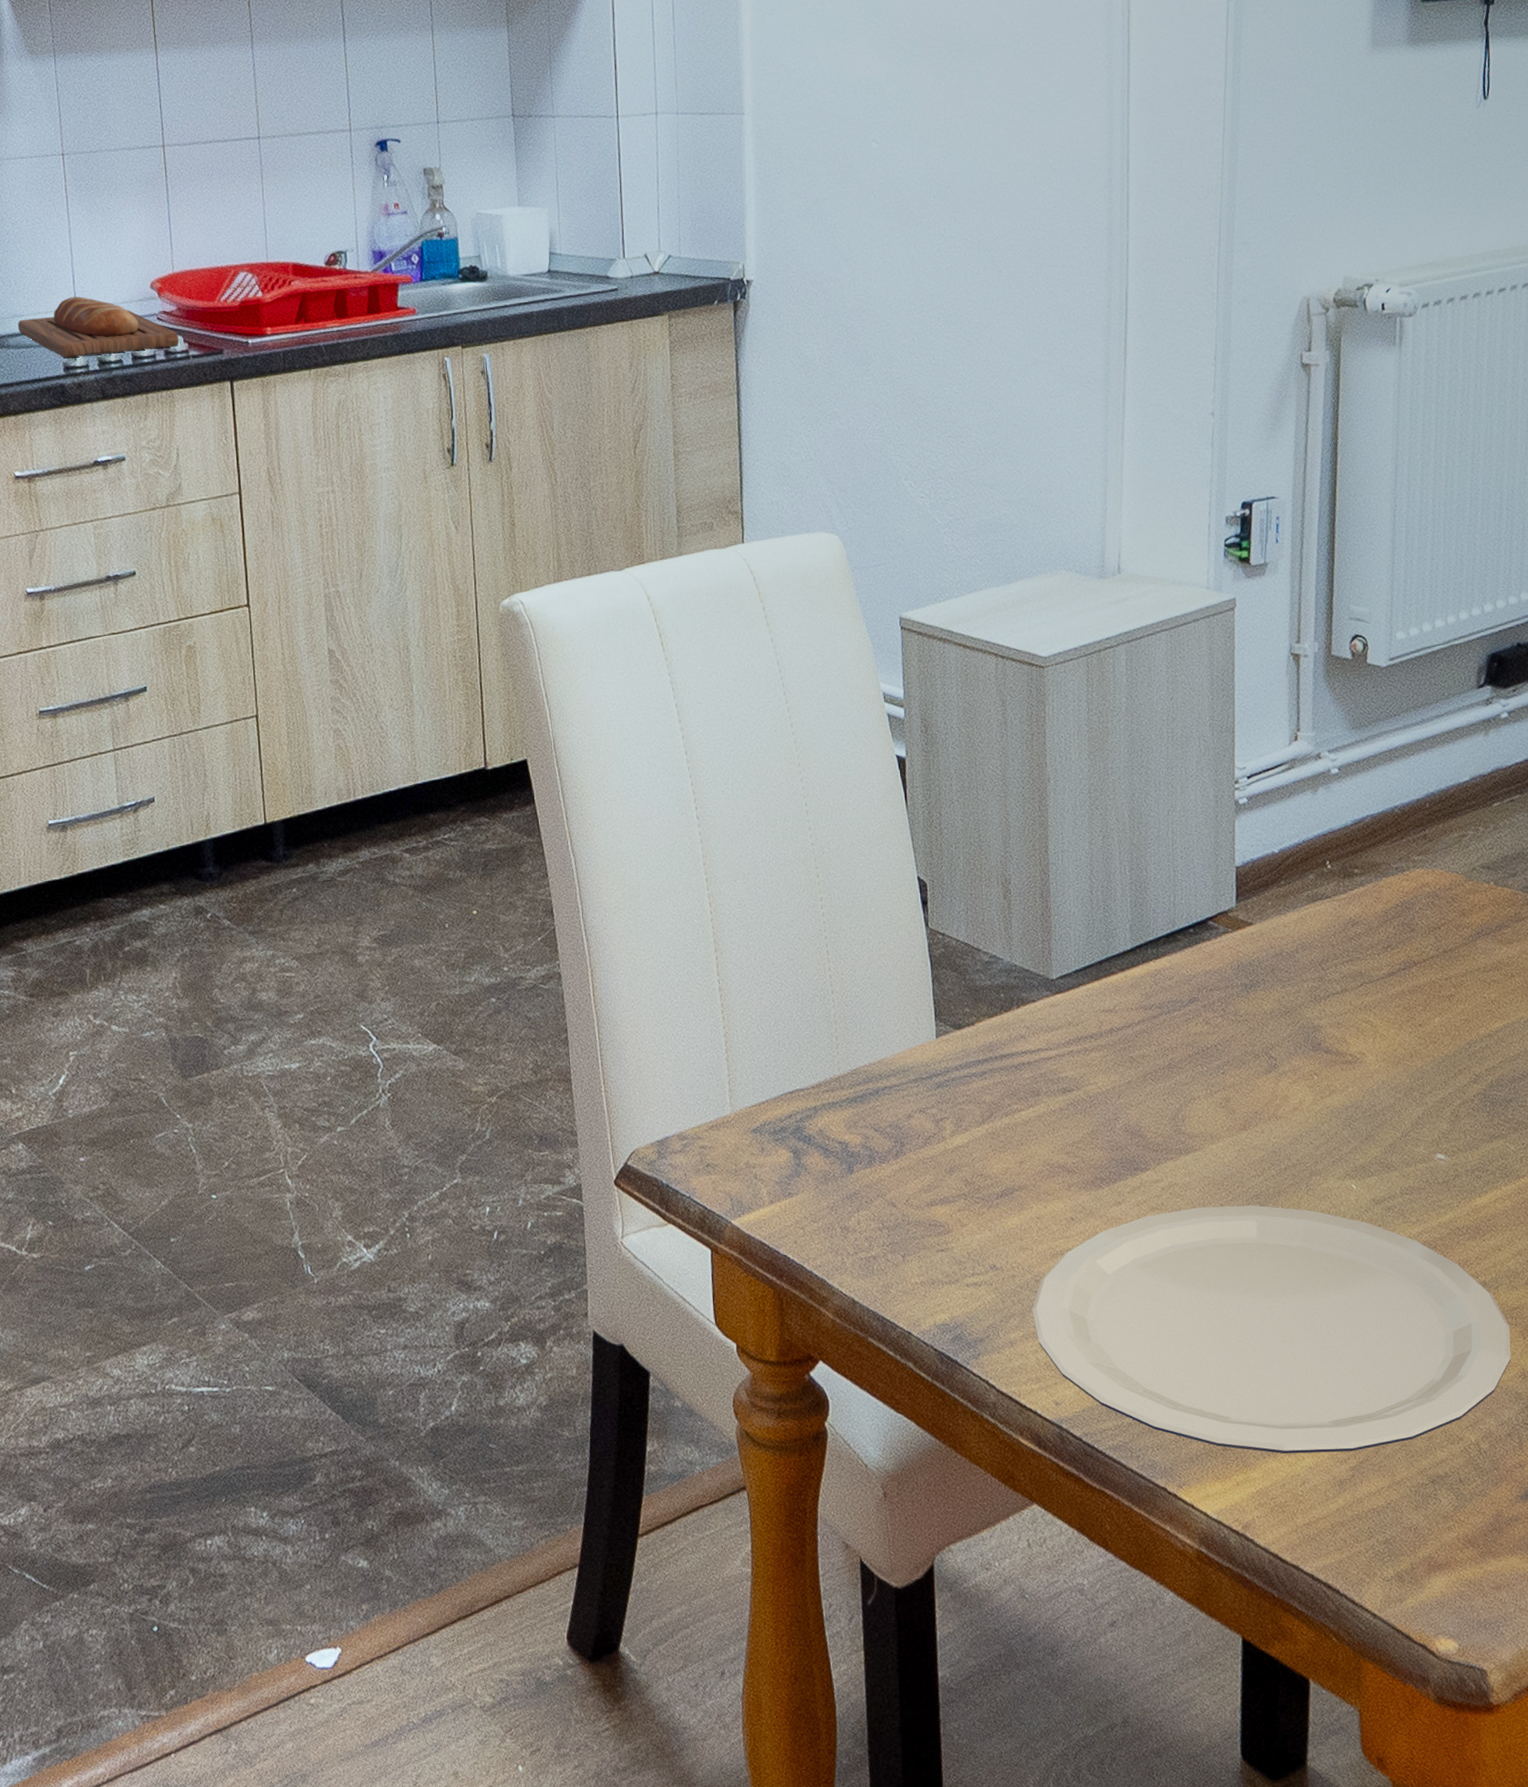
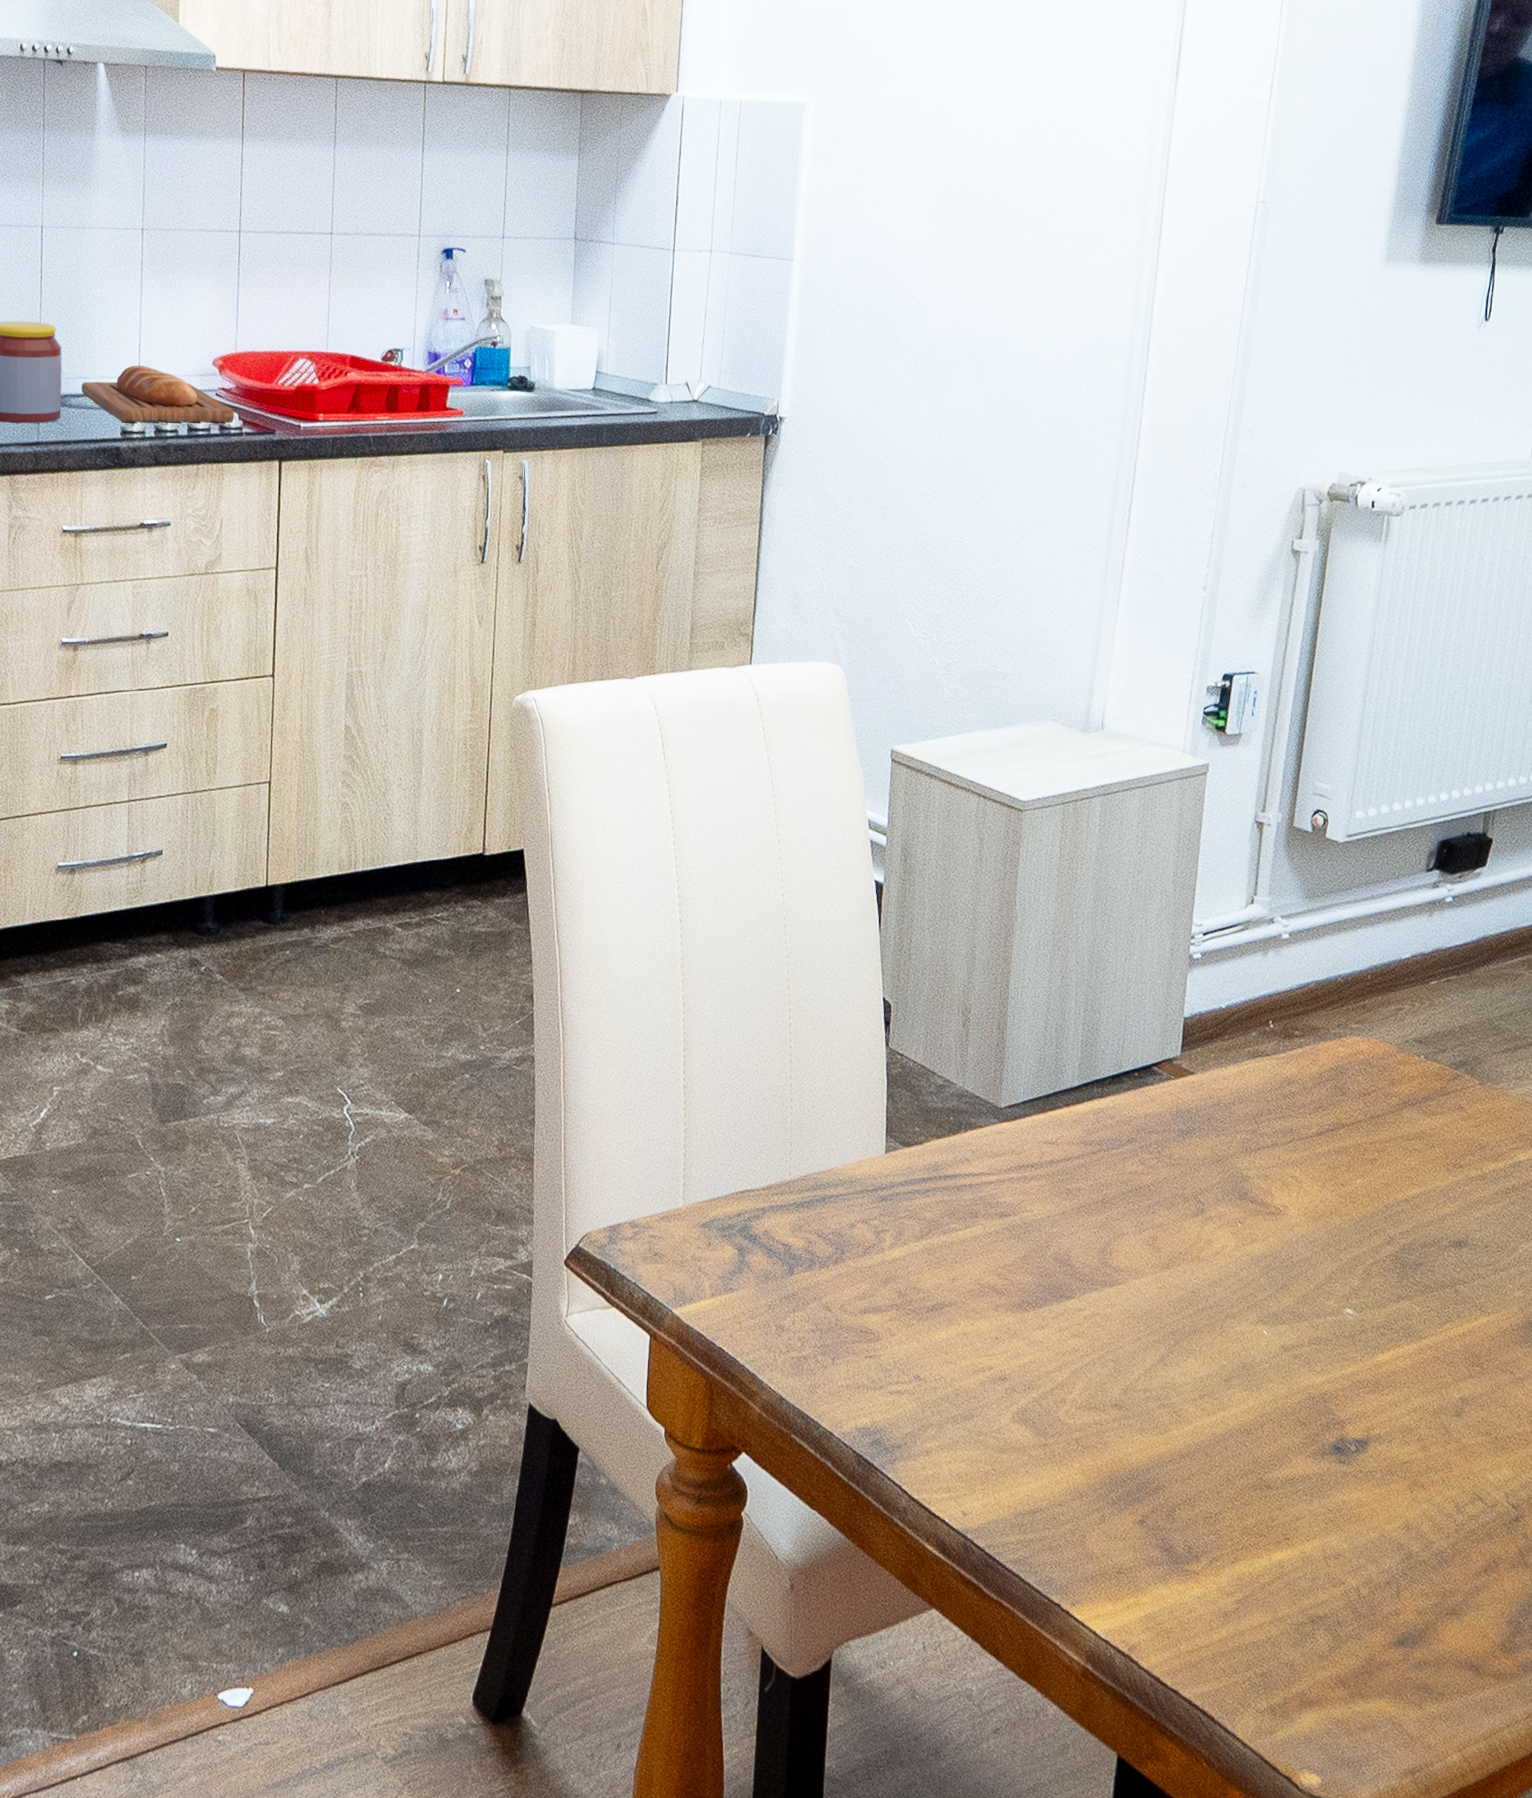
plate: present [1032,1205,1511,1454] -> none [949,1338,1399,1586]

